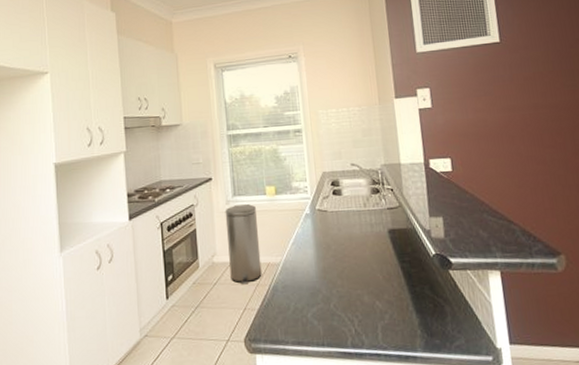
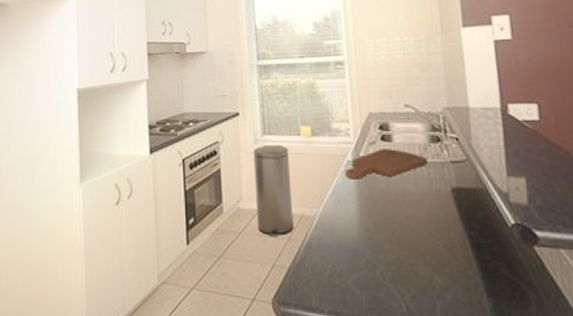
cutting board: none [304,201,370,229] -> present [345,149,428,179]

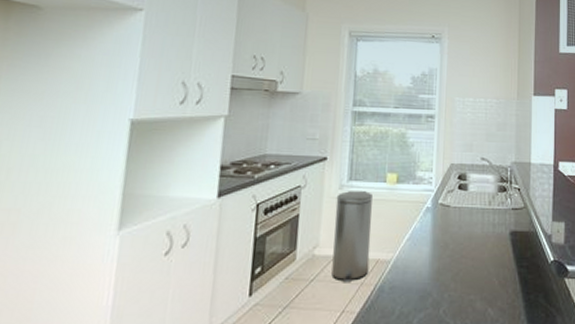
cutting board: present [345,149,428,179] -> none [423,197,494,224]

